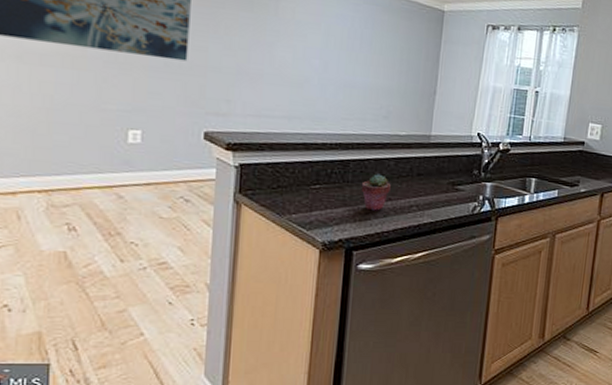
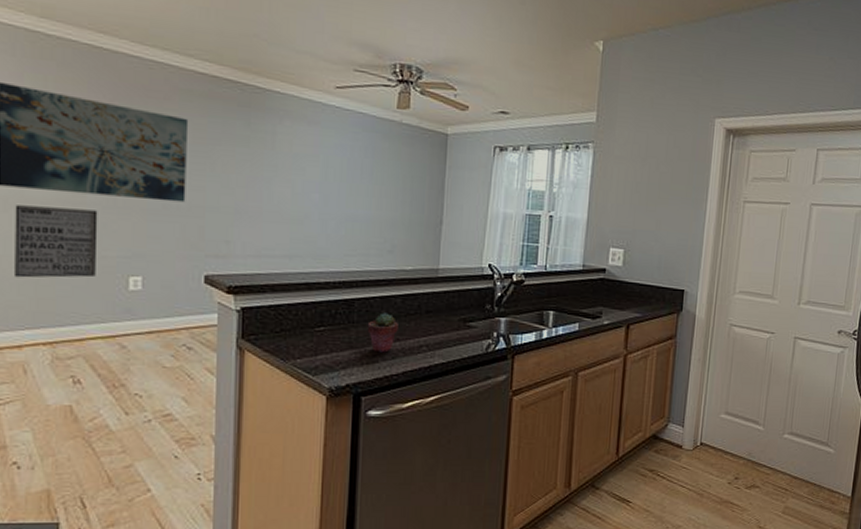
wall art: none [11,55,99,129] -> present [15,205,98,278]

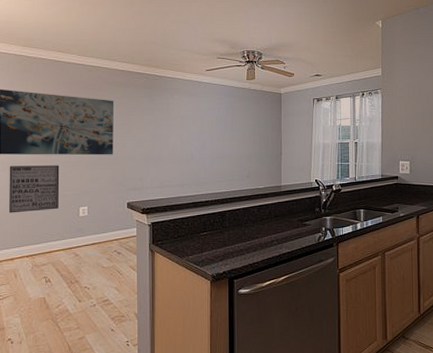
potted succulent: present [367,312,398,353] -> none [235,219,256,248]

